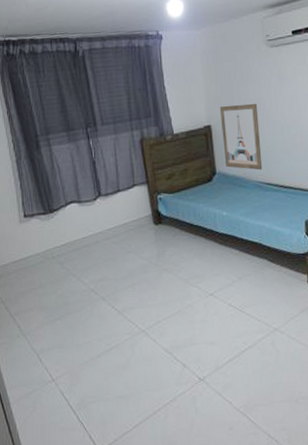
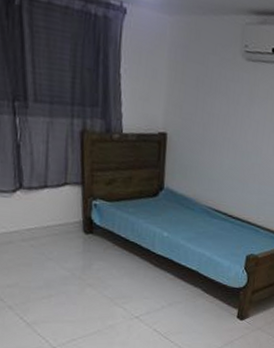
wall art: present [220,103,263,170] -> none [176,114,222,195]

